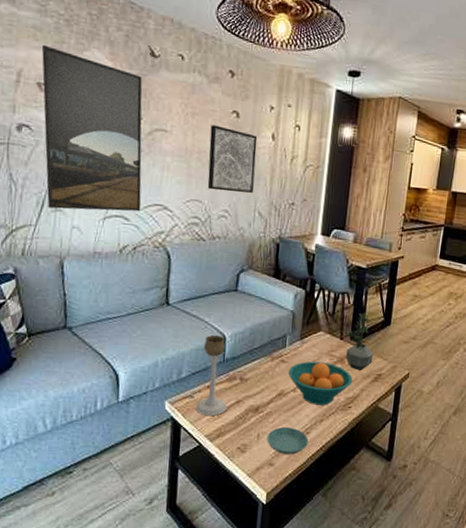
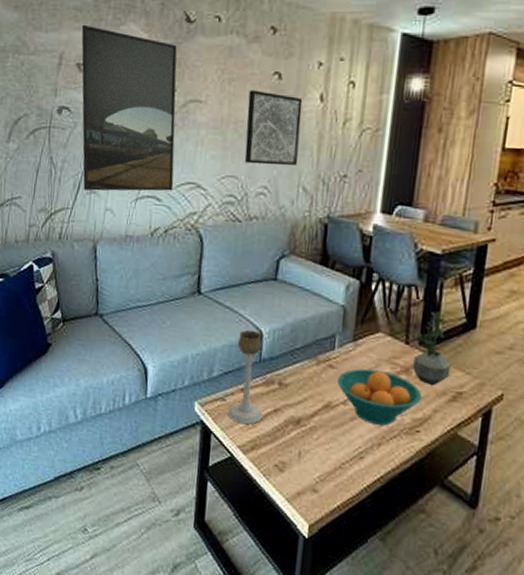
saucer: present [266,426,308,455] -> none [310,446,362,483]

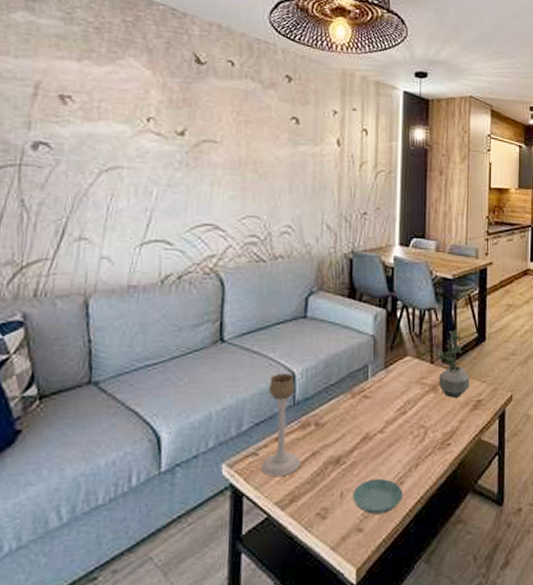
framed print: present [81,24,177,191] -> none [65,54,187,237]
wall art: present [244,90,303,166] -> none [266,133,321,205]
saucer: none [310,446,362,483] -> present [352,478,403,515]
fruit bowl: present [337,368,423,426] -> none [373,392,450,447]

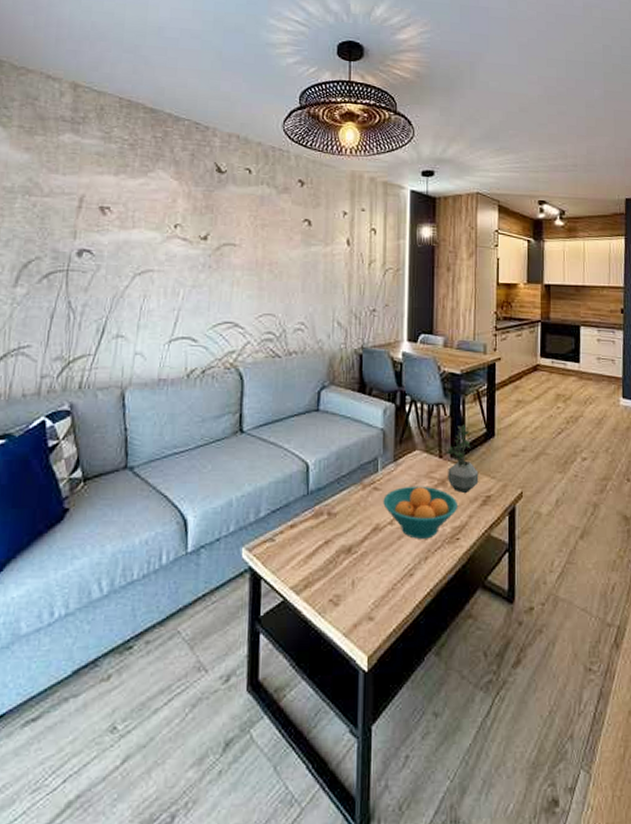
candle holder: present [261,372,301,476] -> none [278,463,314,562]
saucer: present [352,478,403,515] -> none [363,569,413,605]
fruit bowl: none [373,392,450,447] -> present [383,486,459,539]

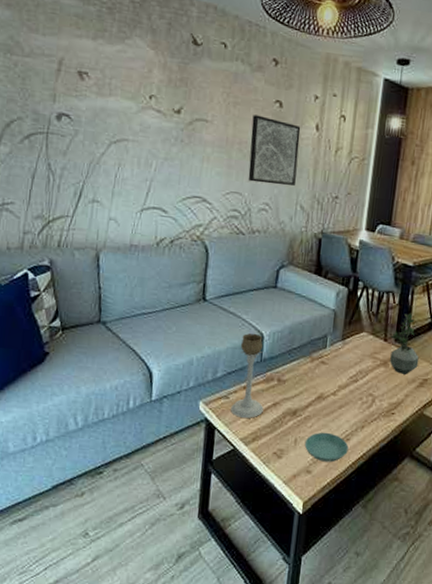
candle holder: none [278,463,314,562] -> present [231,333,264,418]
wall art: none [280,235,332,303] -> present [248,114,301,186]
saucer: none [363,569,413,605] -> present [304,432,349,463]
fruit bowl: present [383,486,459,539] -> none [328,363,397,411]

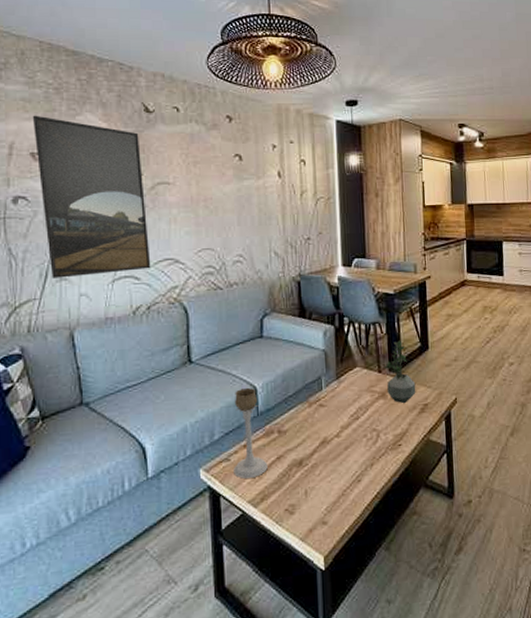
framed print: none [83,33,184,204] -> present [32,115,151,278]
wall art: present [248,114,301,186] -> none [214,171,266,236]
saucer: present [304,432,349,463] -> none [315,477,361,510]

